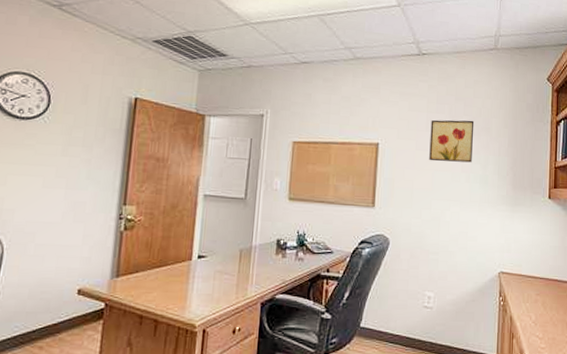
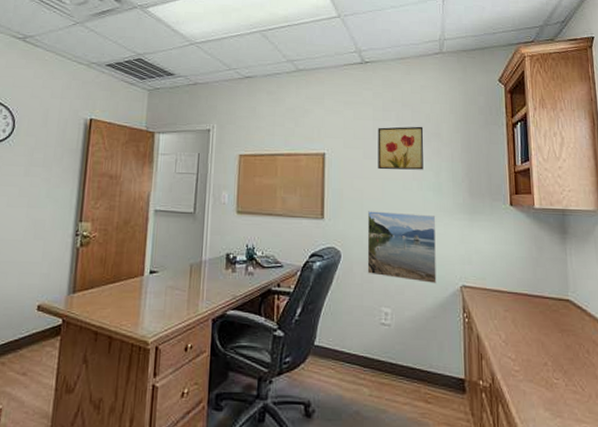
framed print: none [413,201,481,270] -> present [367,211,437,284]

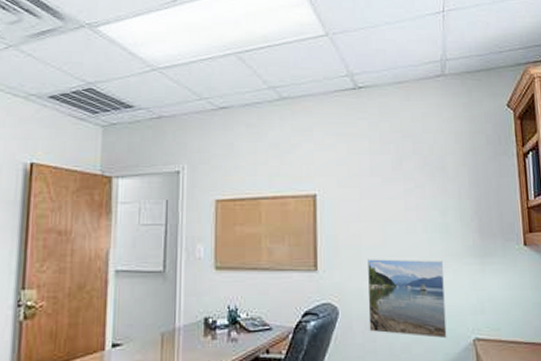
wall art: present [378,126,424,170] -> none [375,159,428,211]

